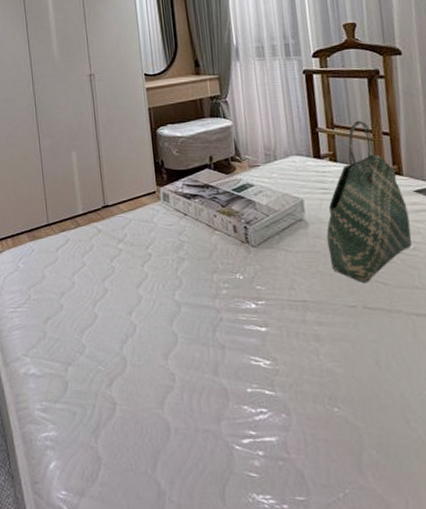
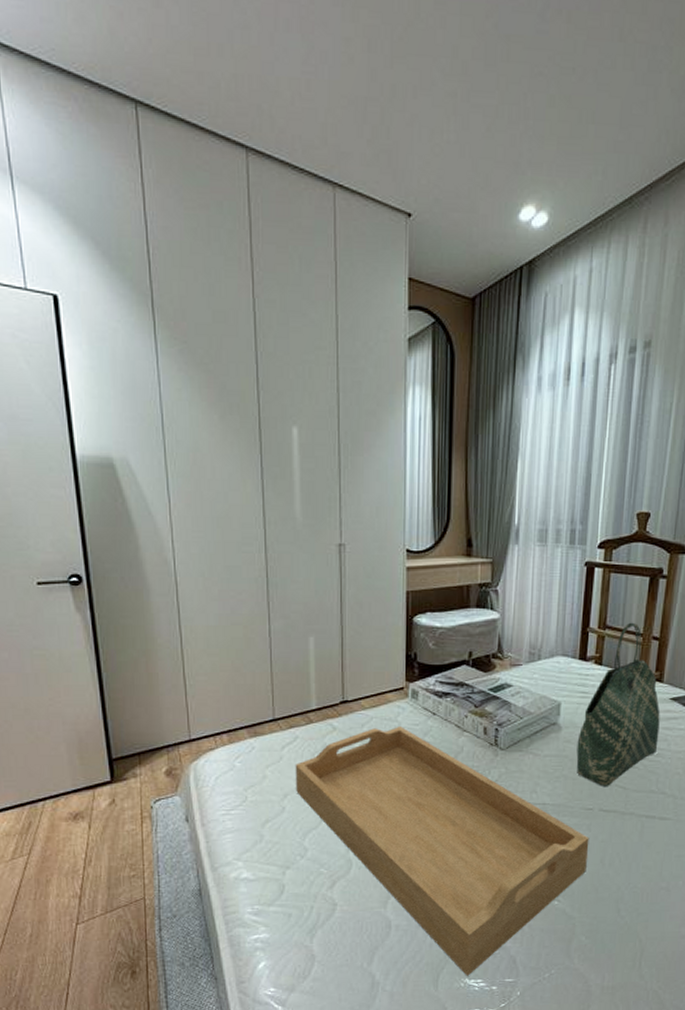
serving tray: none [68,227,362,490] -> present [295,727,589,976]

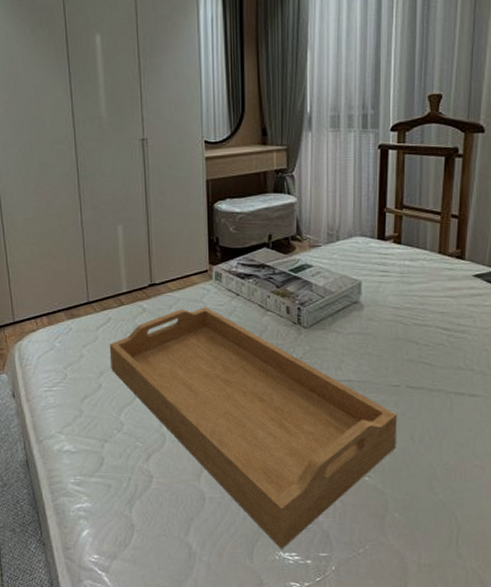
tote bag: present [576,622,660,786] -> none [380,201,464,363]

